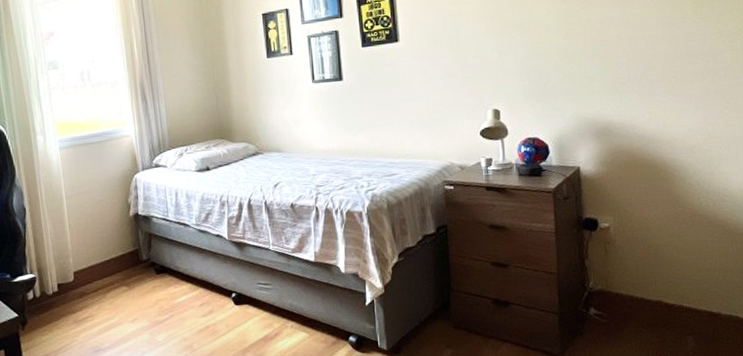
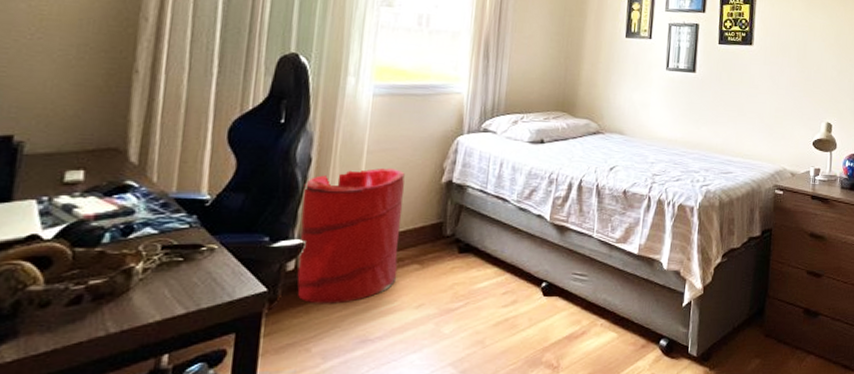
laundry hamper: none [25,208,112,324] -> present [296,167,405,304]

